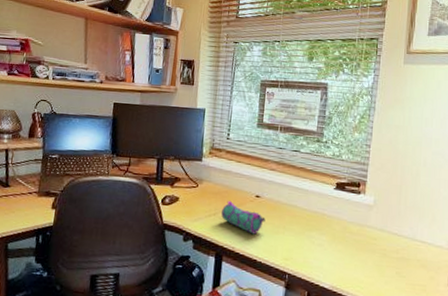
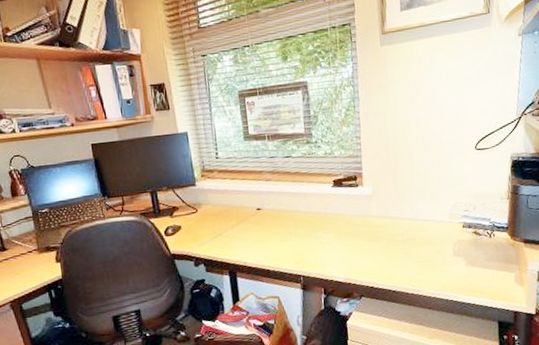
pencil case: present [221,201,266,235] -> none [226,219,271,246]

